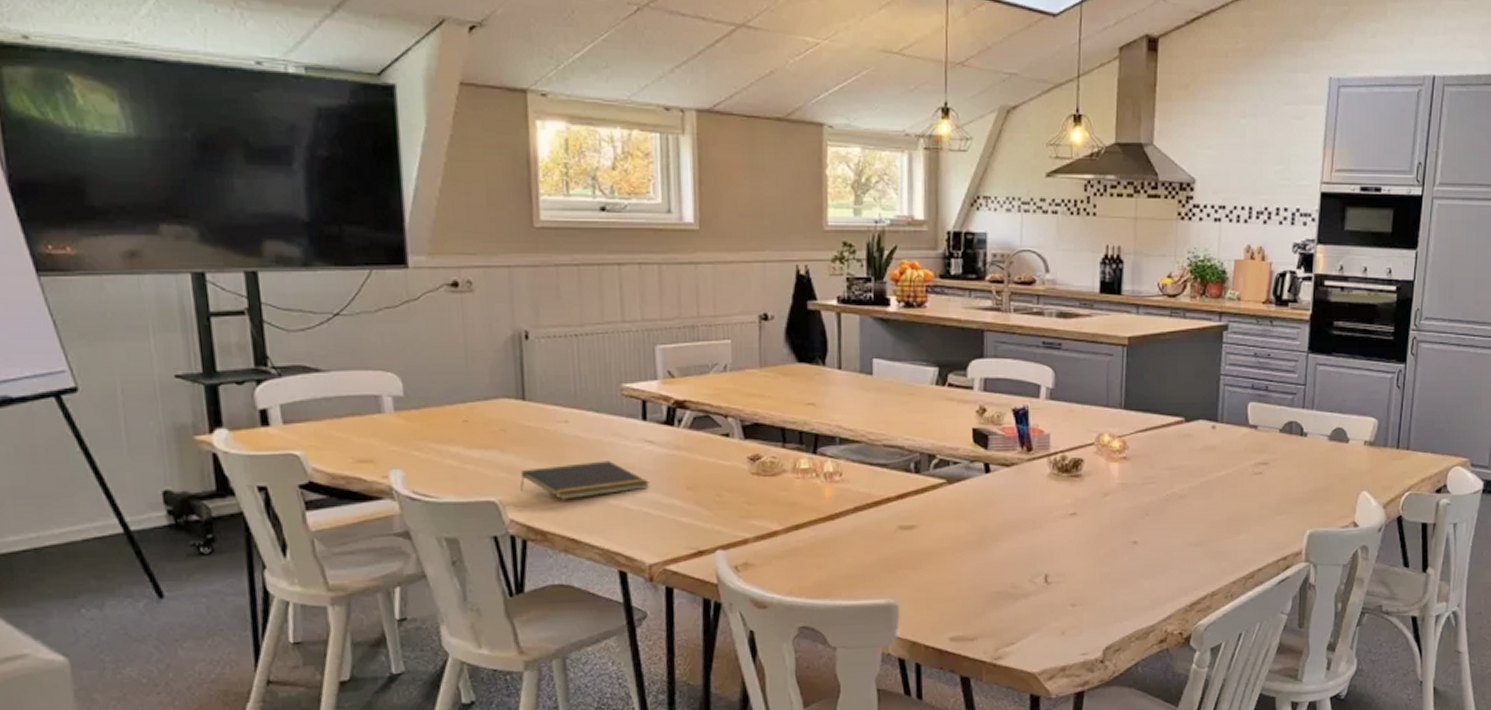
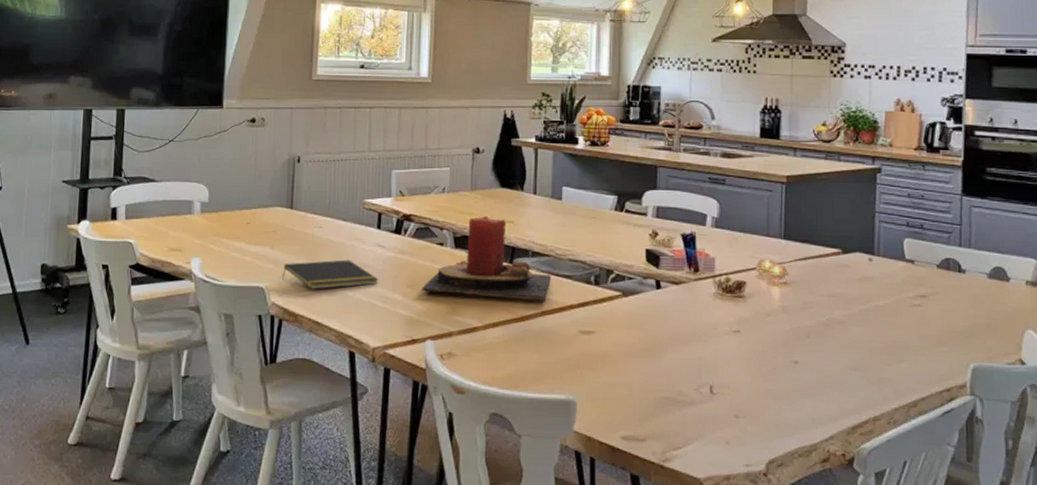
candle: none [706,399,863,496] -> present [422,216,551,301]

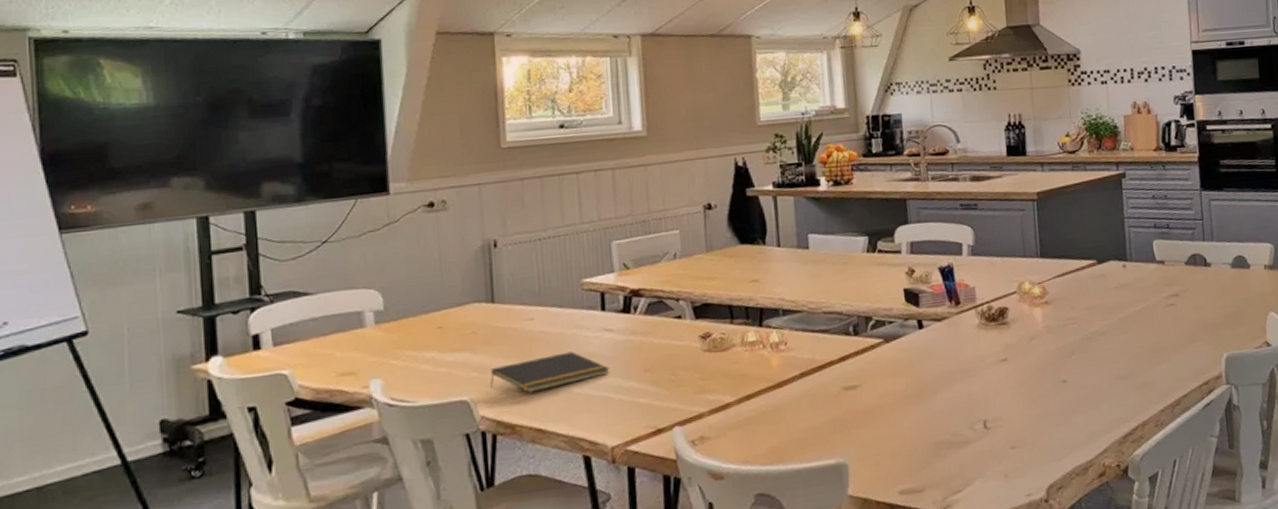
candle: present [422,216,551,301] -> none [661,278,806,373]

